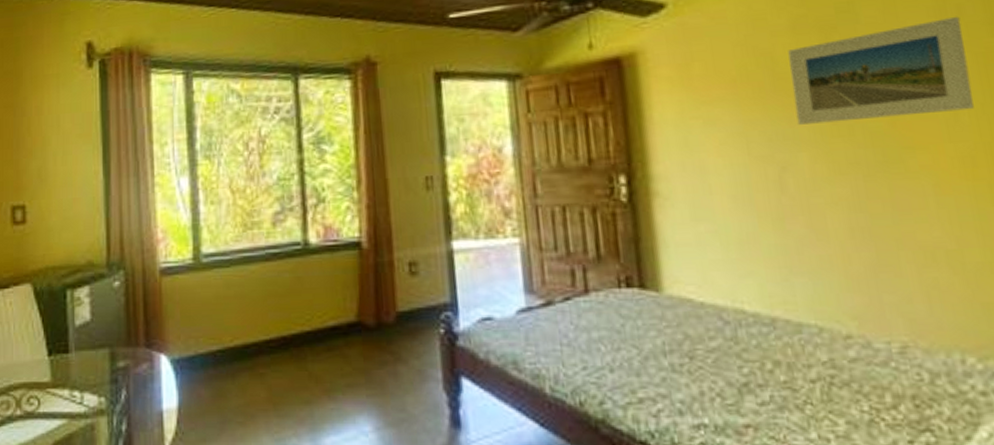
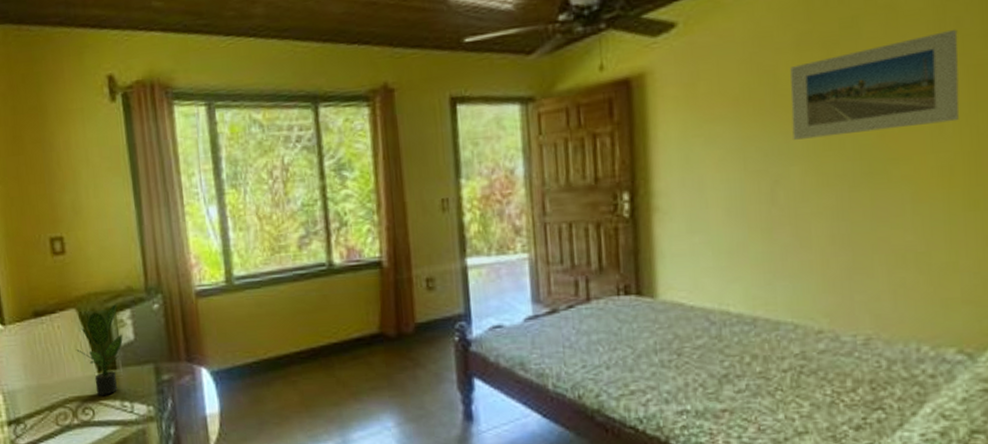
potted plant: none [26,278,78,383] -> present [75,303,123,395]

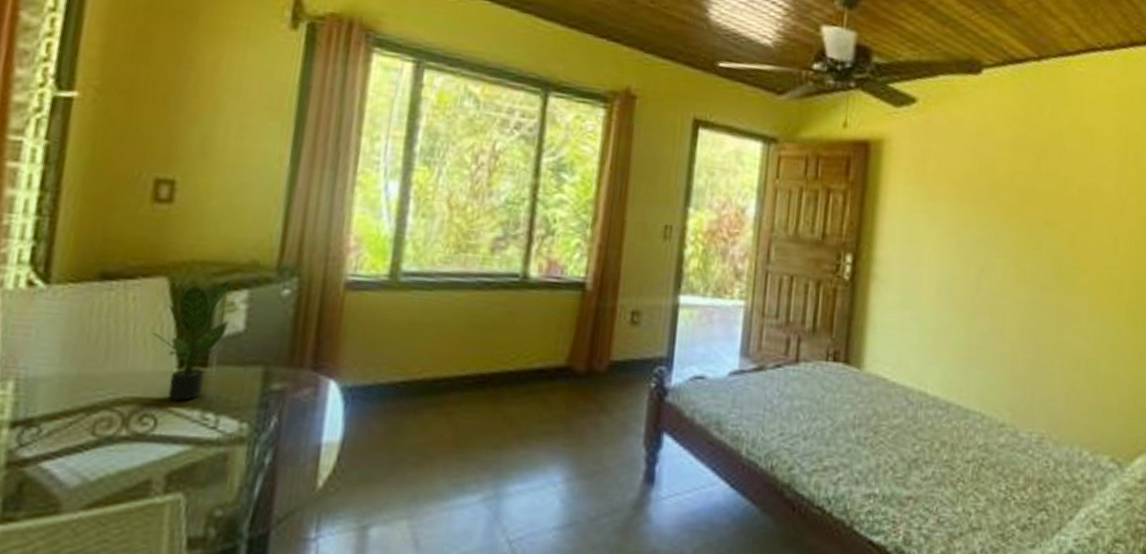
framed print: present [790,29,960,140] -> none [1001,161,1135,244]

